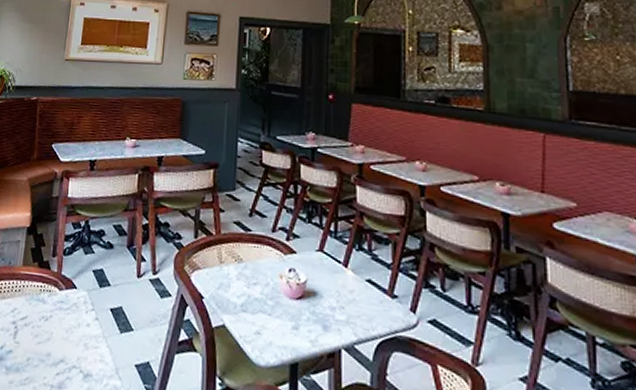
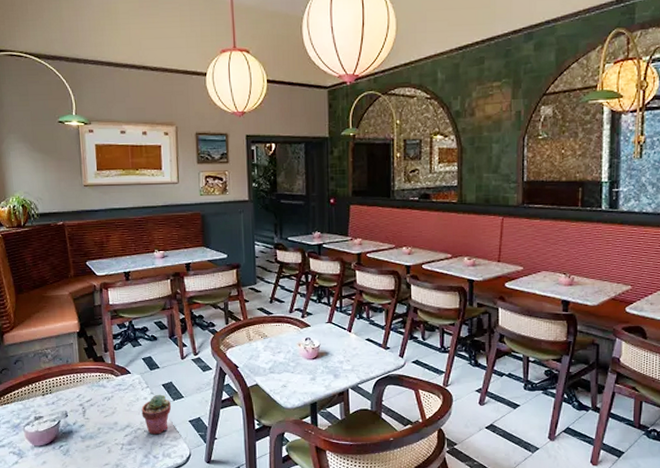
potted succulent: none [80,321,118,379] -> present [141,394,172,435]

